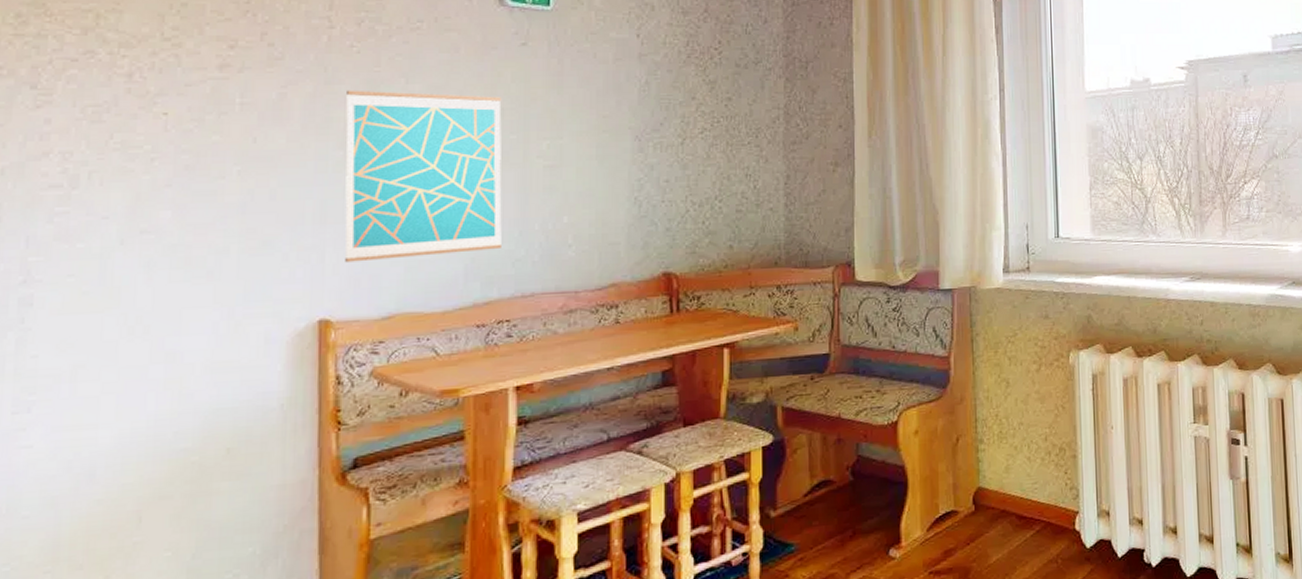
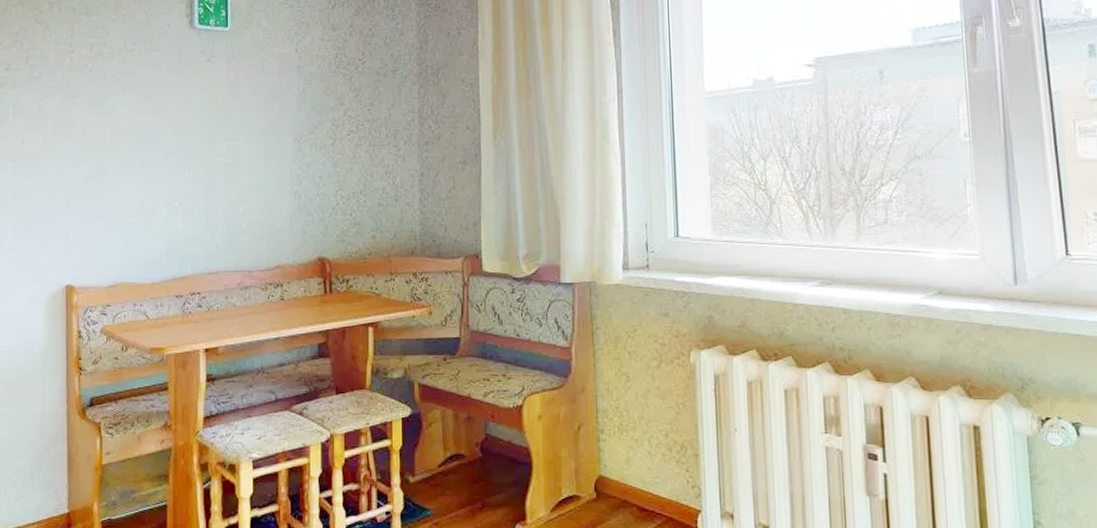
wall art: present [345,90,502,263] -> none [83,101,194,240]

